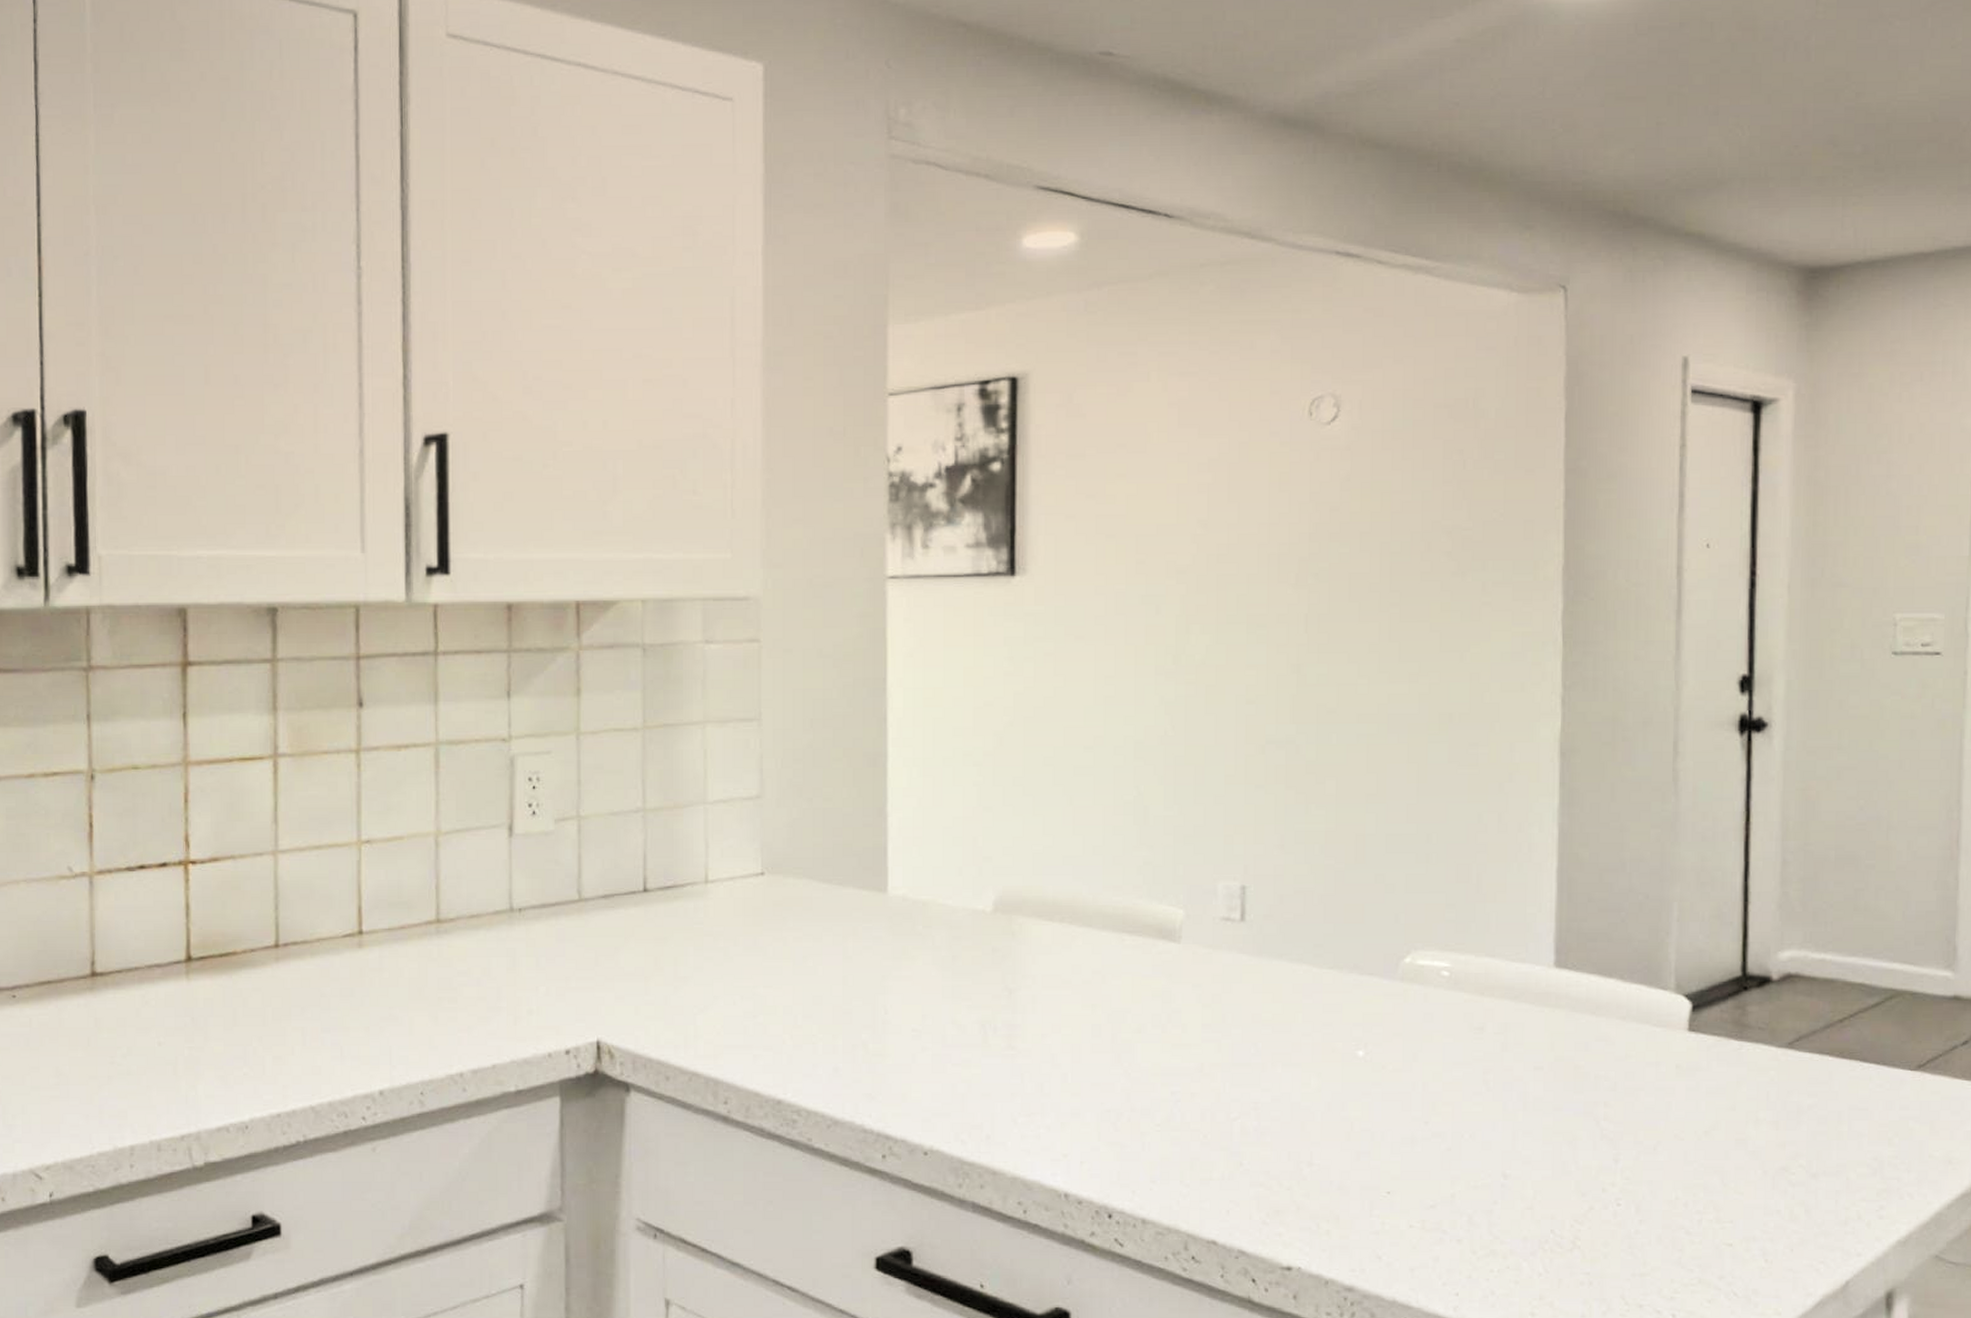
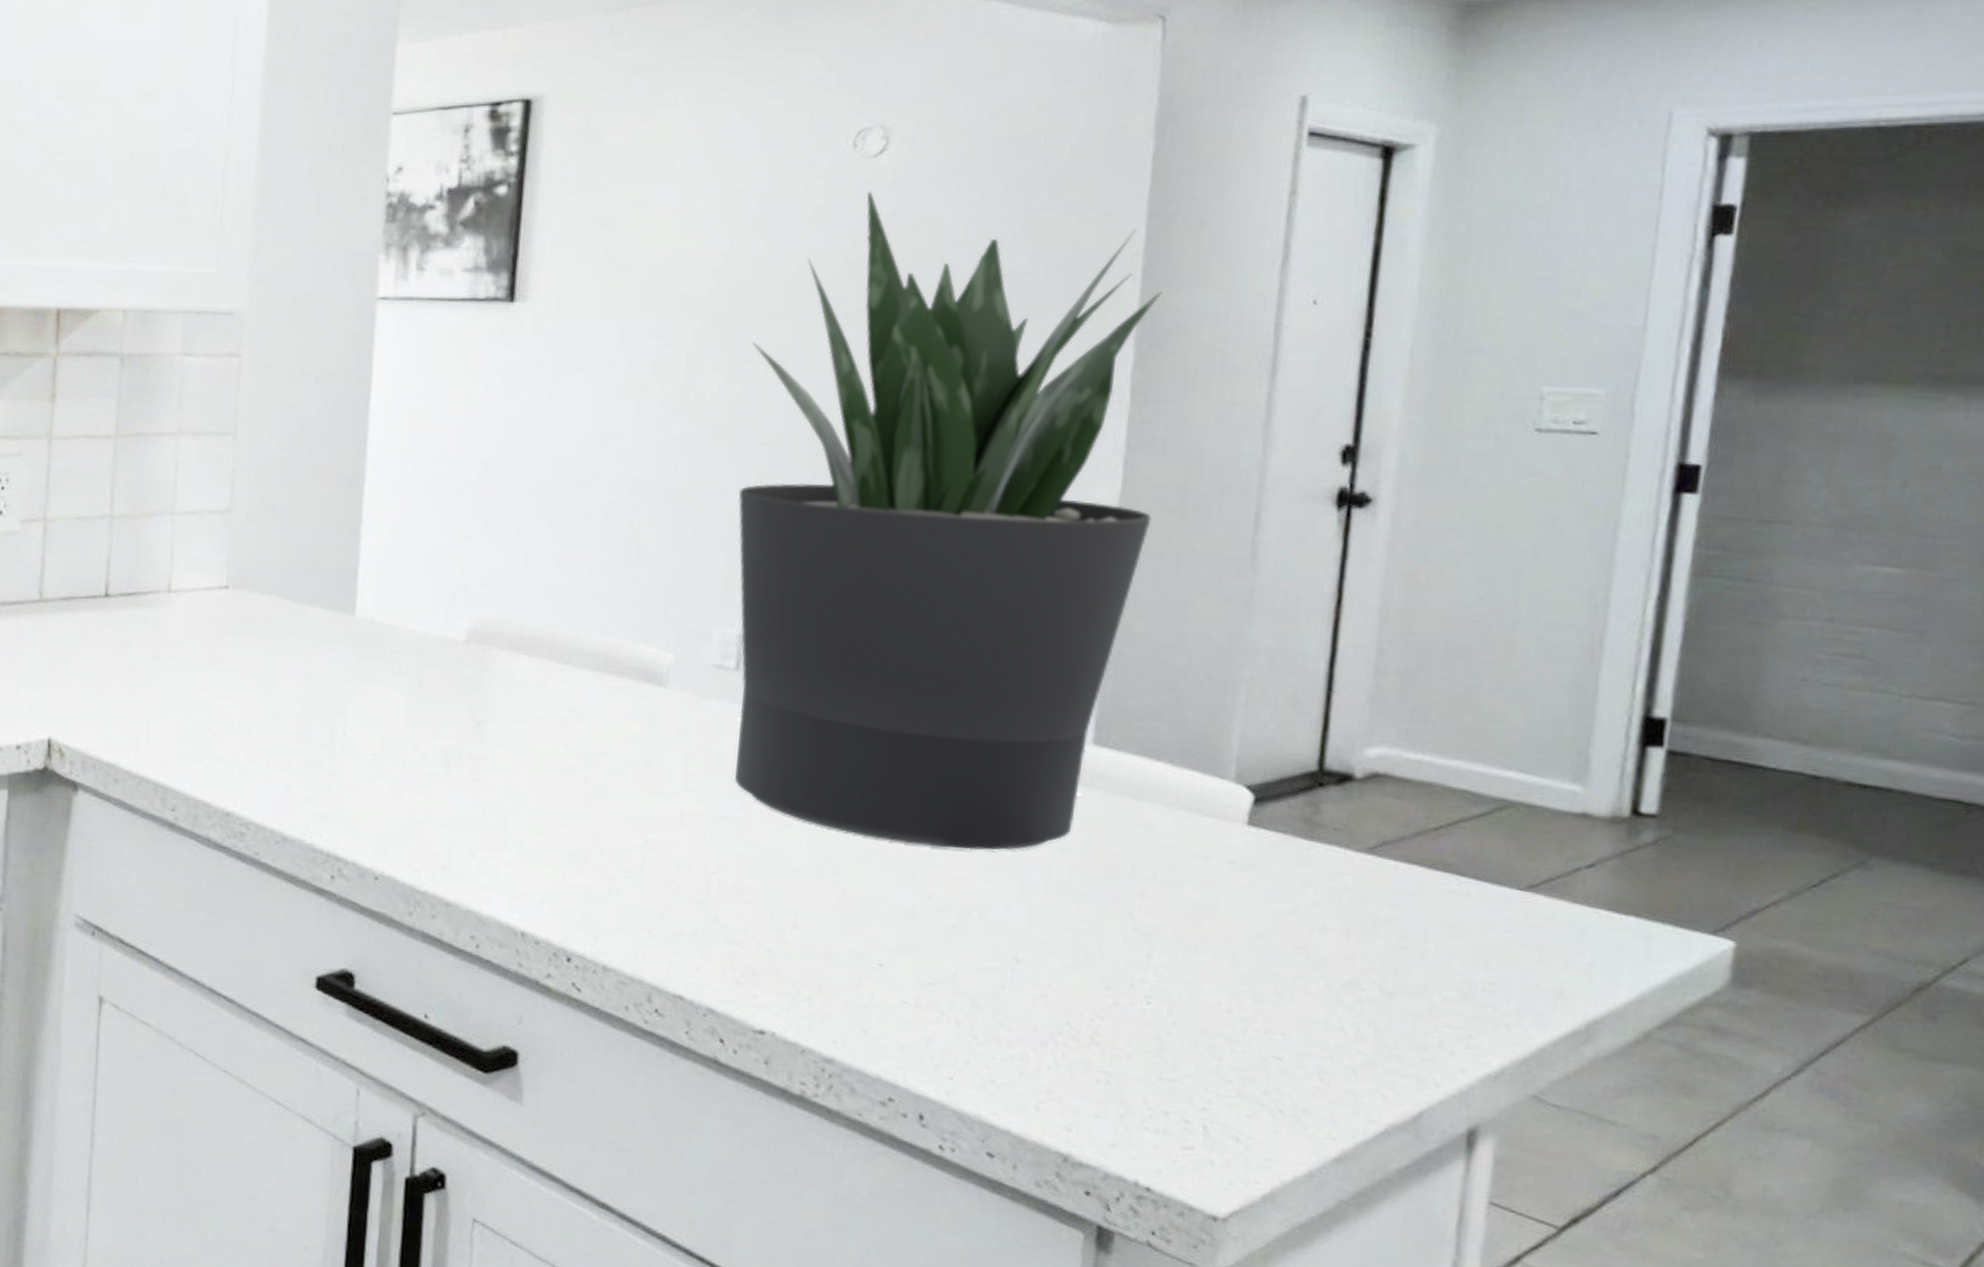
planter: none [1231,456,1588,1076] -> present [735,191,1163,850]

